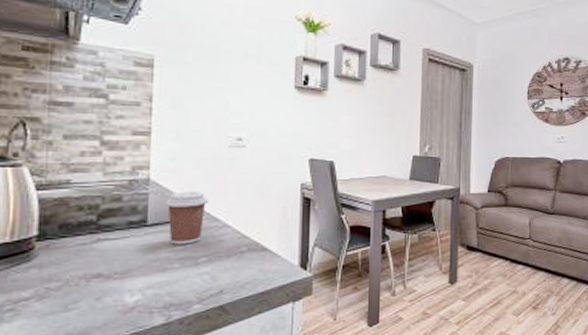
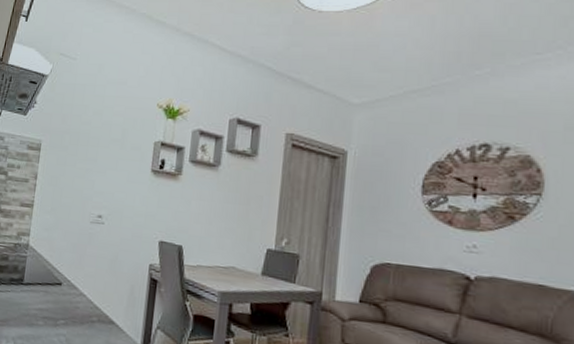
coffee cup: present [166,191,208,245] -> none [38,258,70,306]

